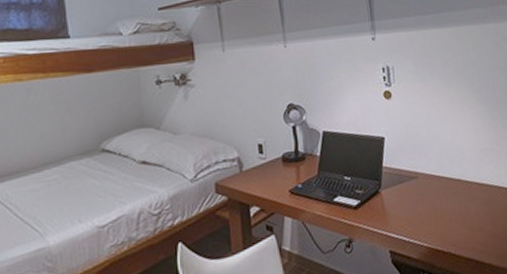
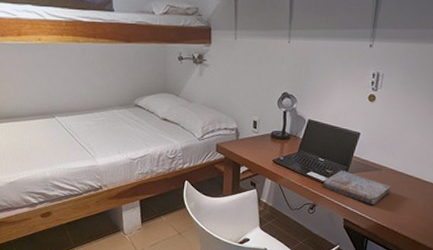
book: none [355,187,435,226] -> present [322,170,391,206]

